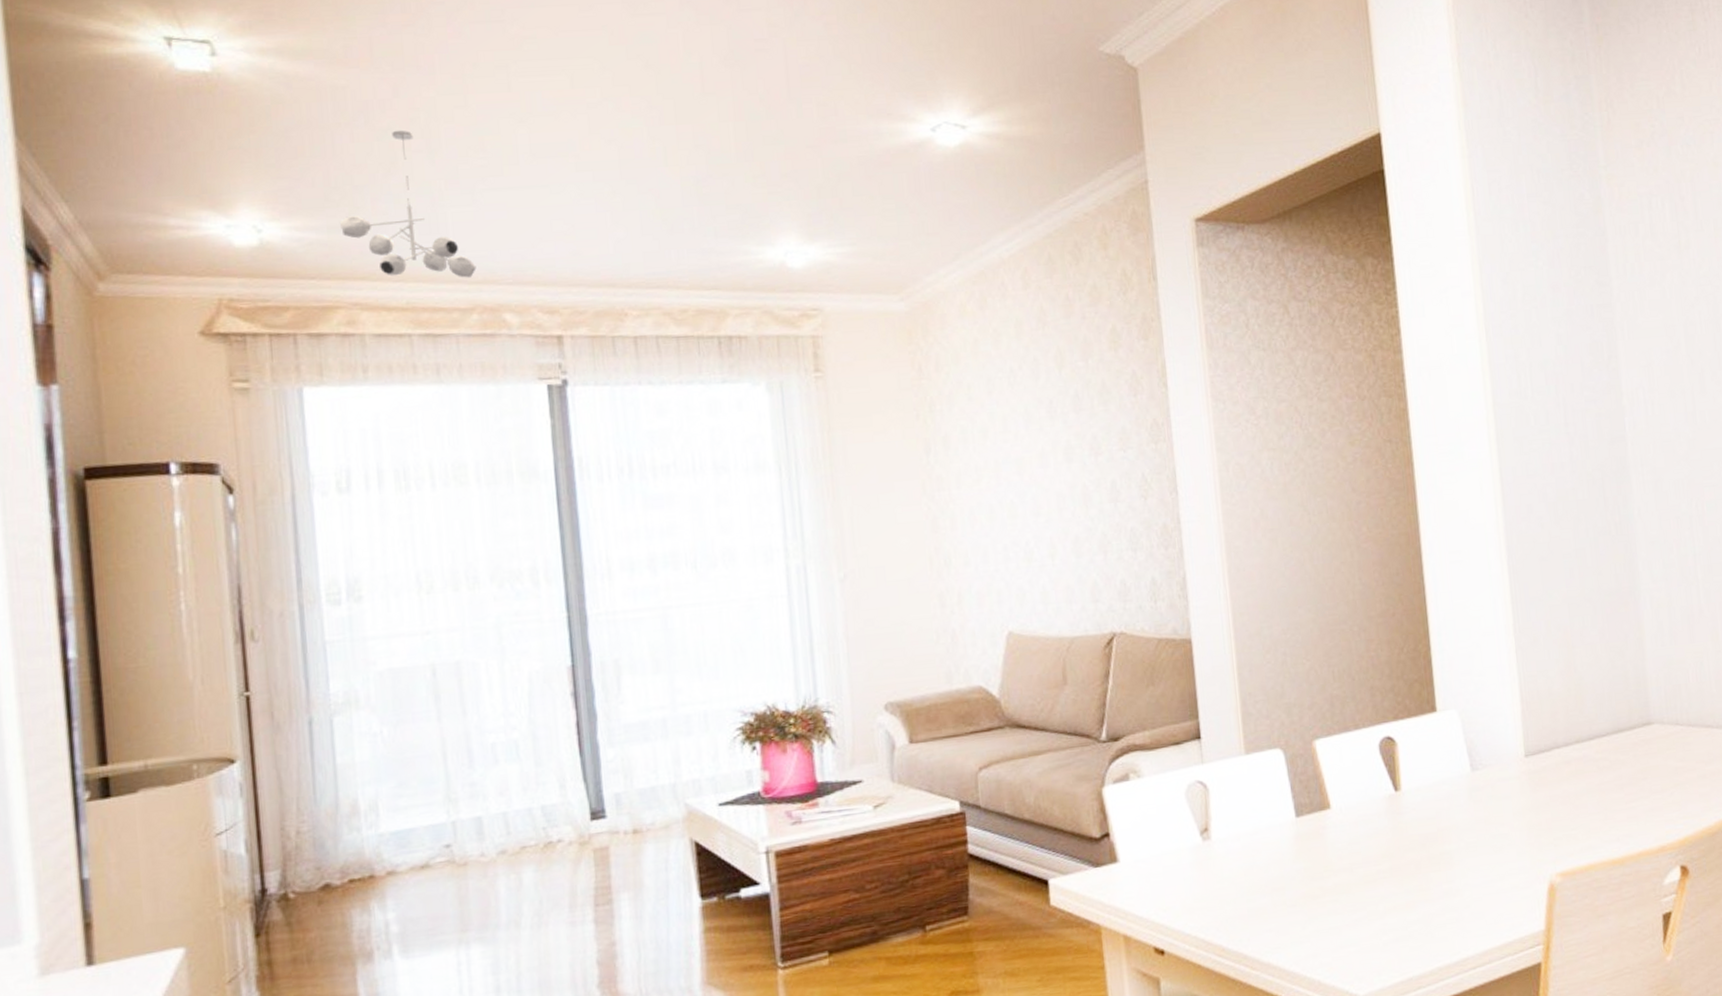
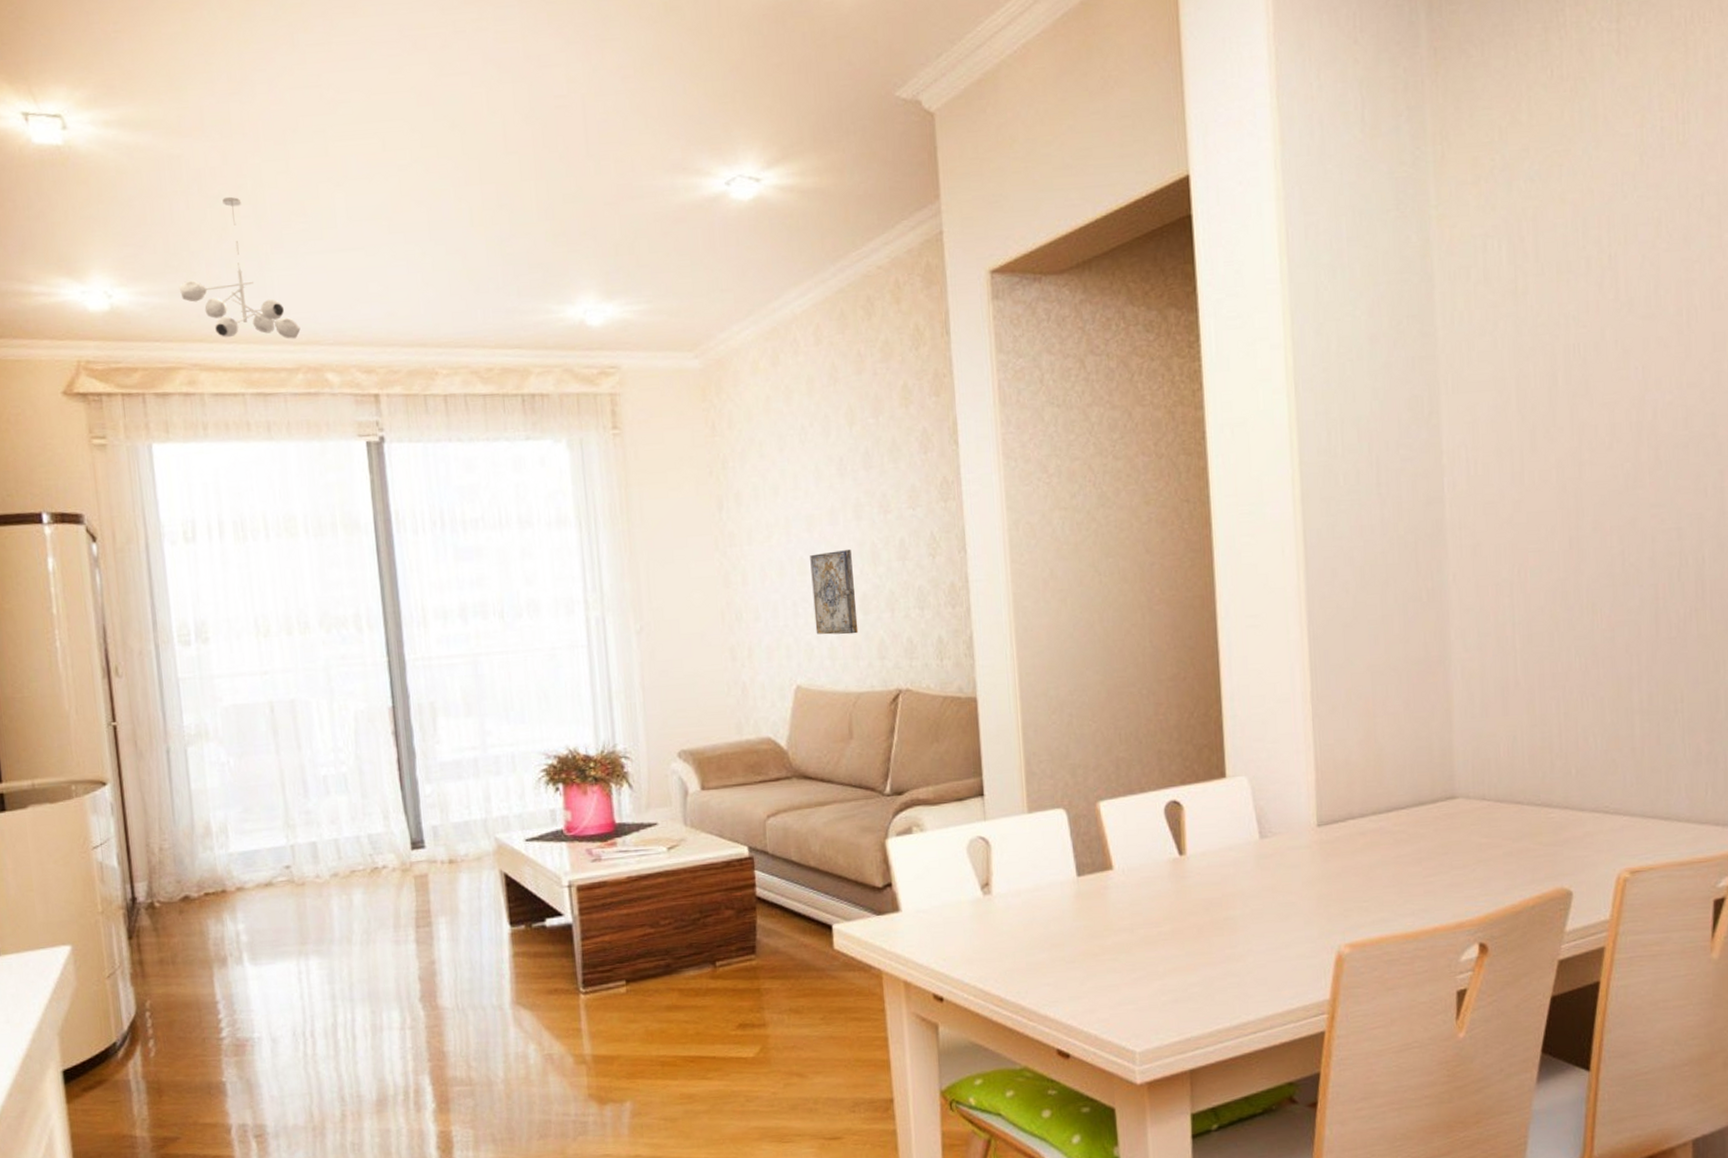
wall art: none [1020,492,1071,579] -> present [810,550,859,635]

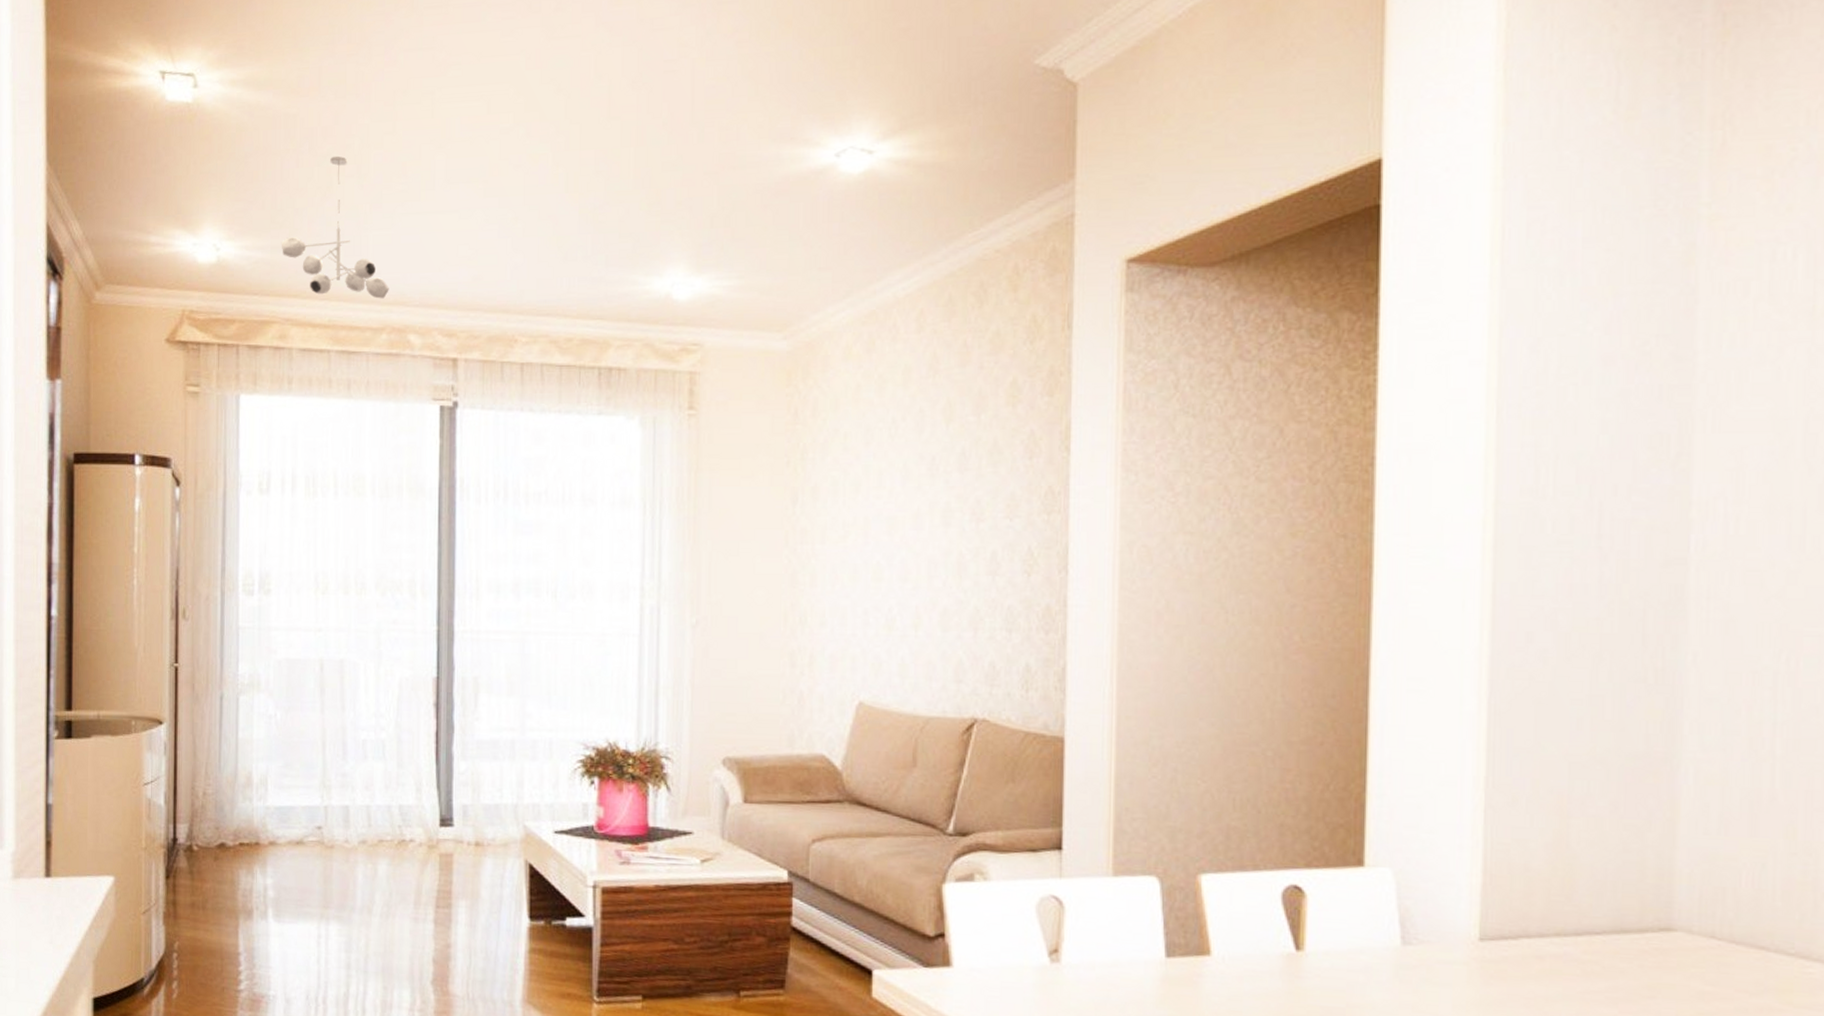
wall art: present [810,550,859,635] -> none [886,558,935,652]

